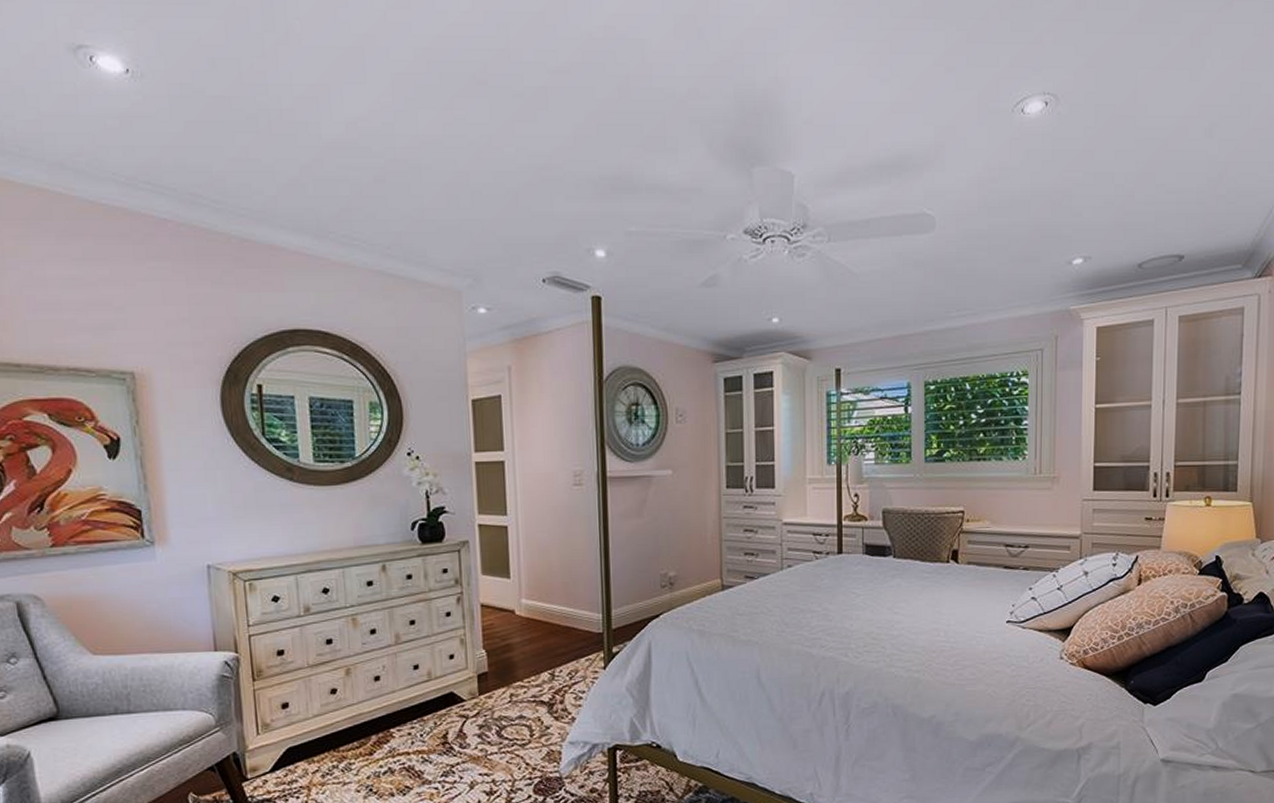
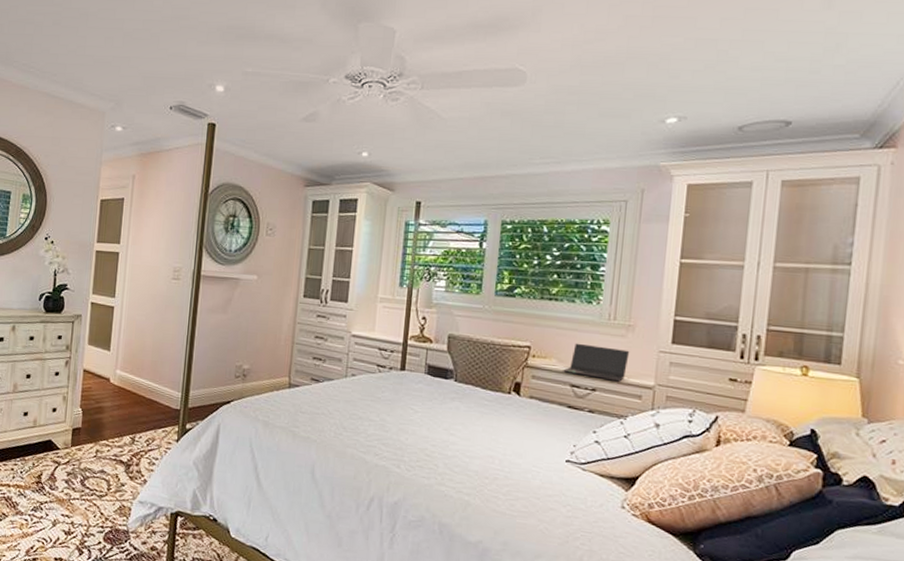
laptop: none [997,501,1056,536] -> present [563,343,630,382]

